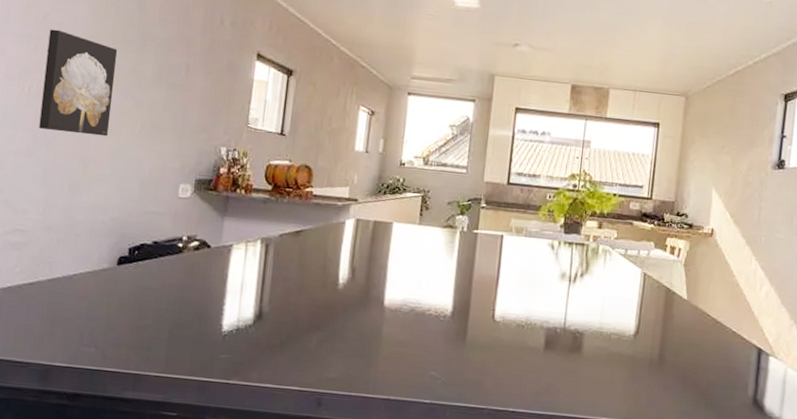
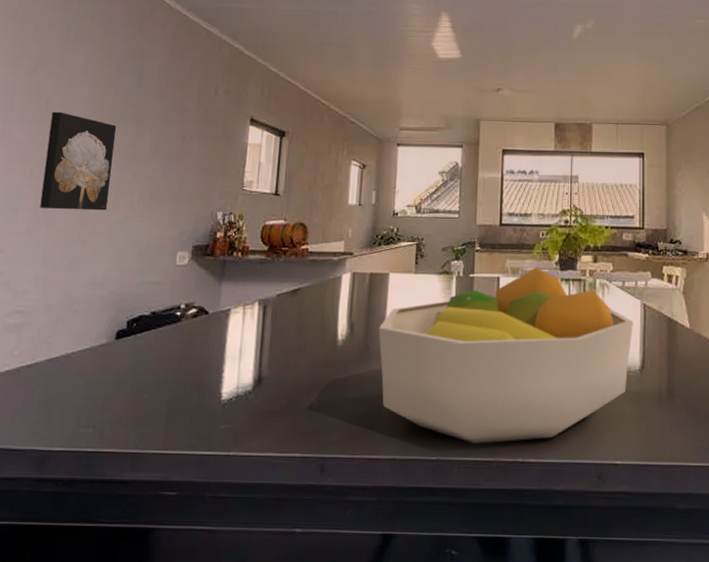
fruit bowl: none [379,228,632,392] -> present [379,267,633,444]

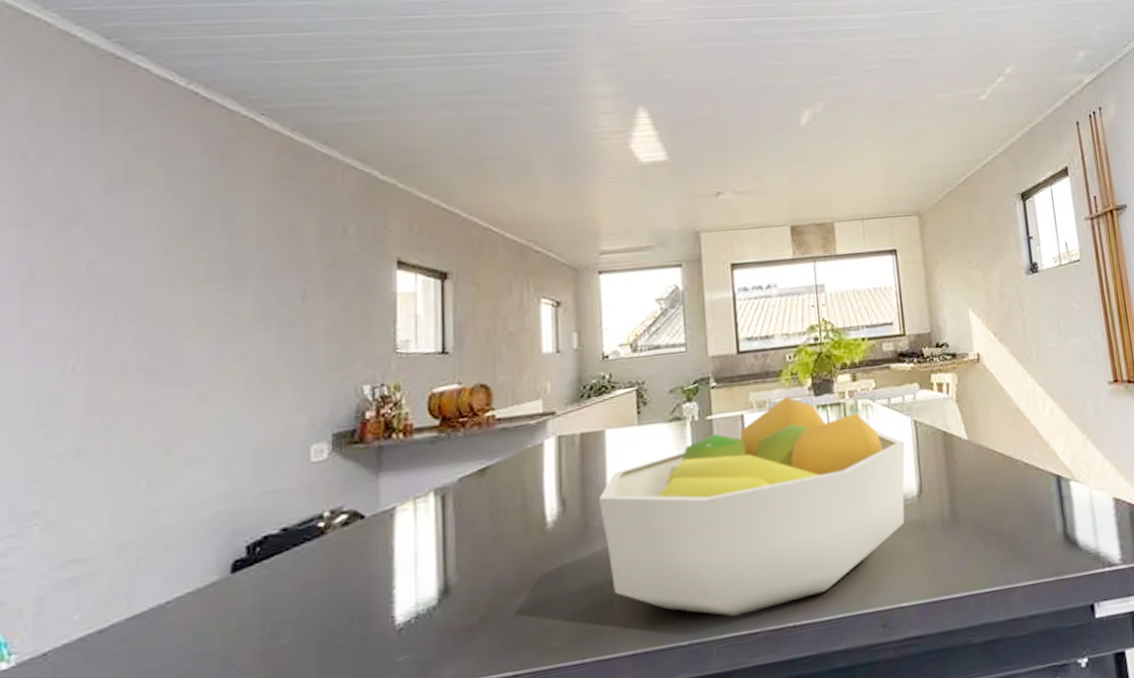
wall art: present [40,111,117,211] -> none [93,280,202,415]

